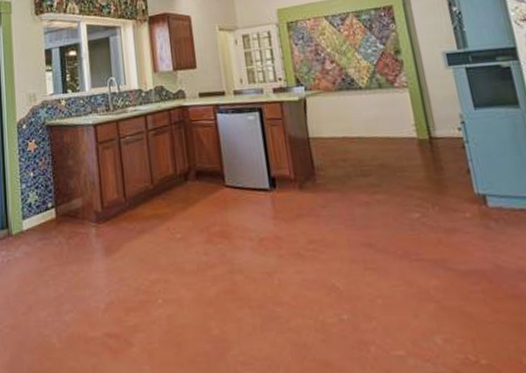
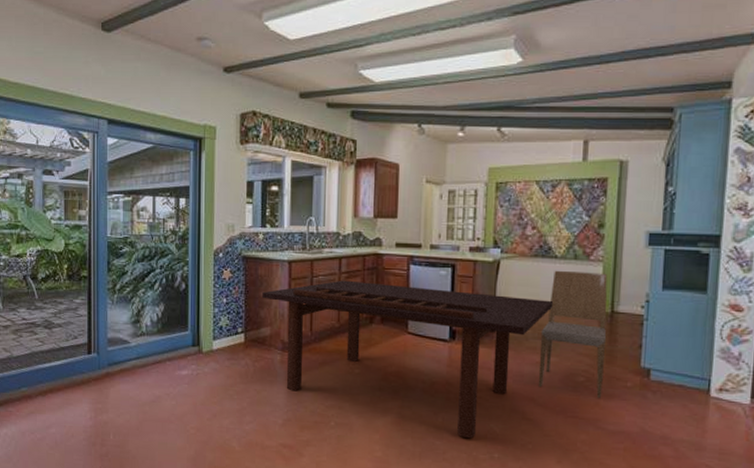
dining table: none [70,133,369,301] -> present [262,280,554,439]
dining chair: none [362,98,443,236] -> present [538,270,608,399]

